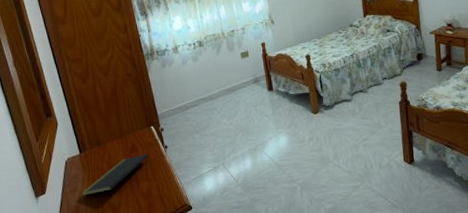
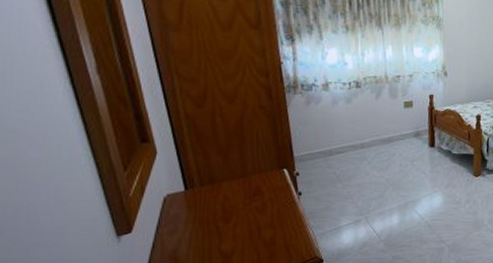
notepad: present [81,154,149,196] -> none [182,199,277,239]

